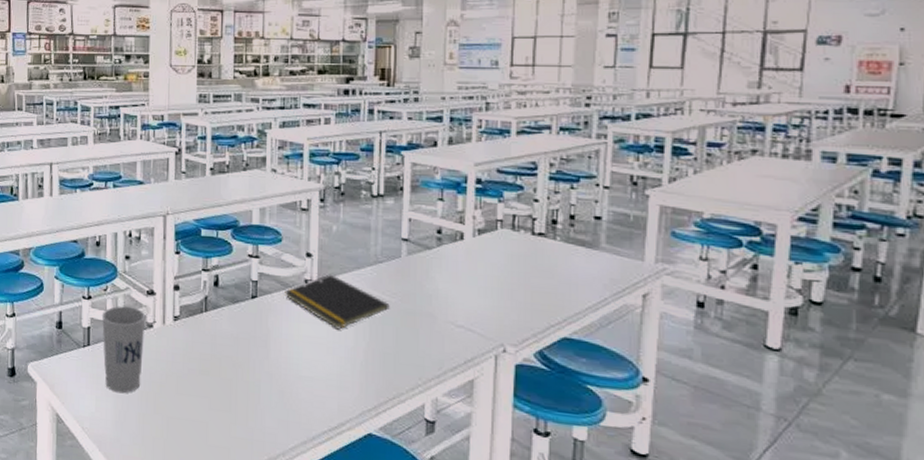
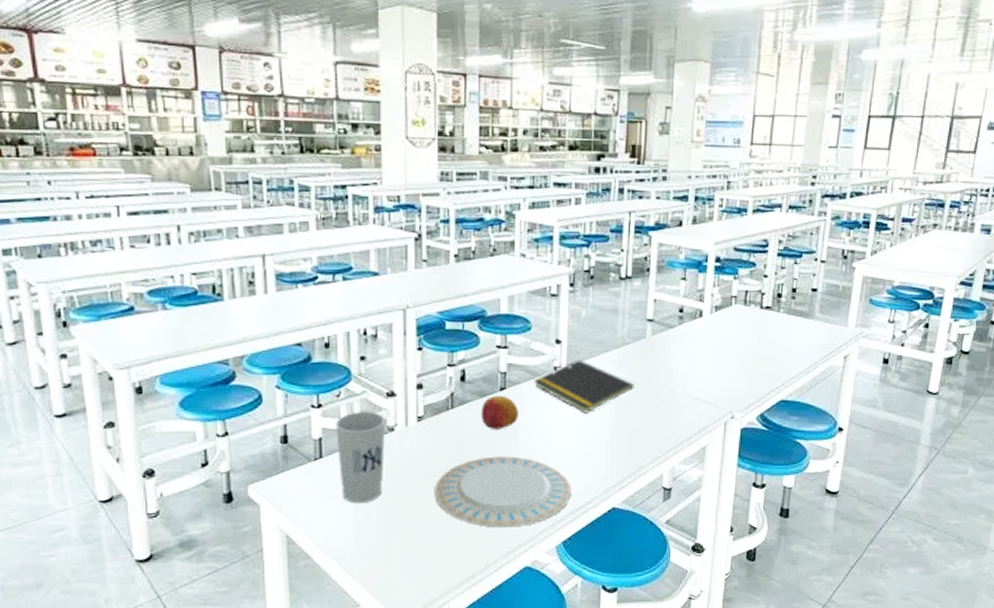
plate: none [187,362,324,439] -> present [433,456,571,528]
fruit: none [232,302,270,337] -> present [480,395,519,429]

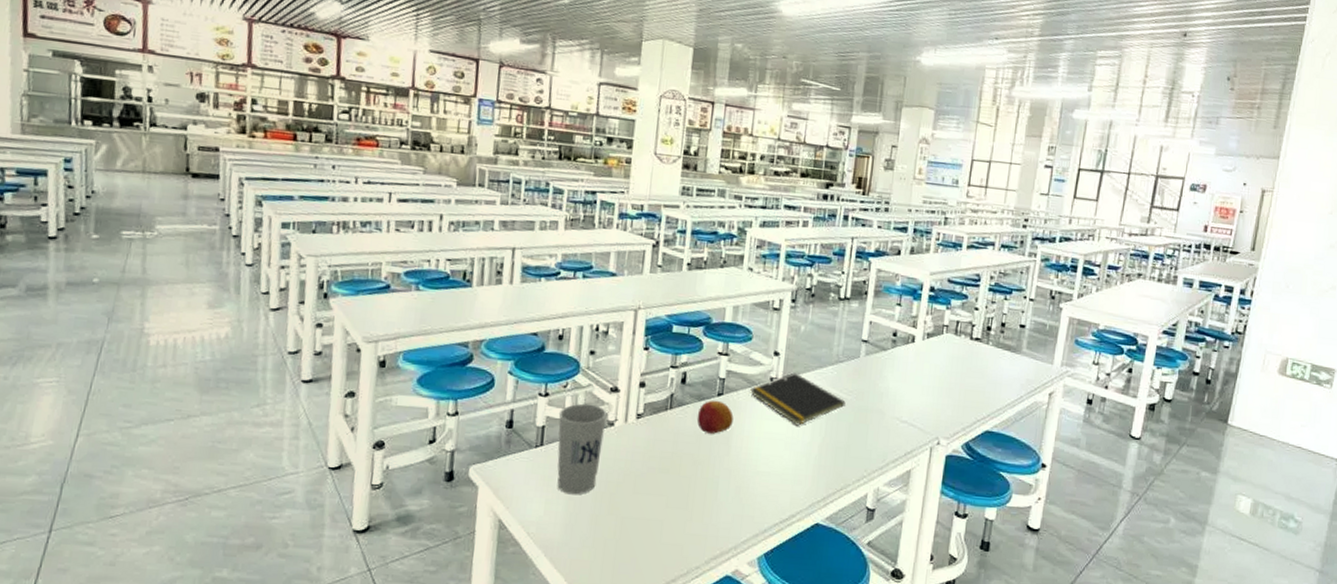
plate: present [433,456,571,528] -> none [644,460,778,534]

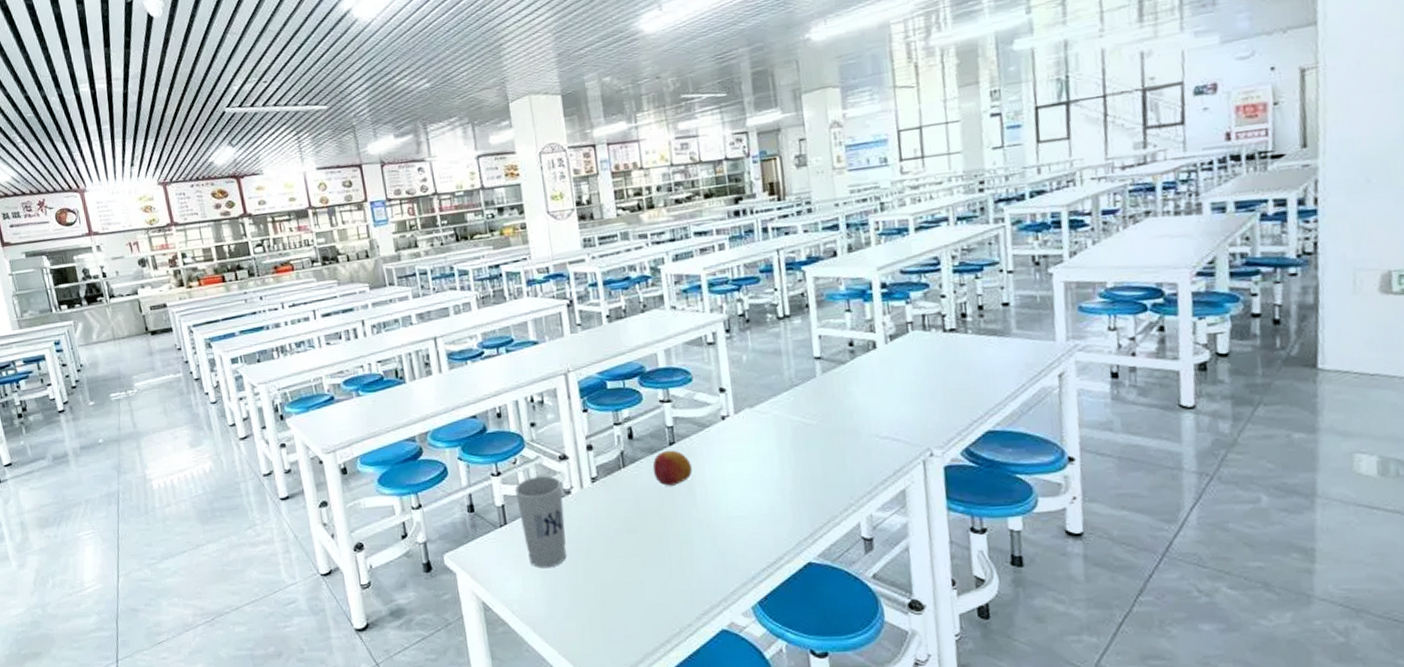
notepad: present [750,372,846,426] -> none [702,406,812,462]

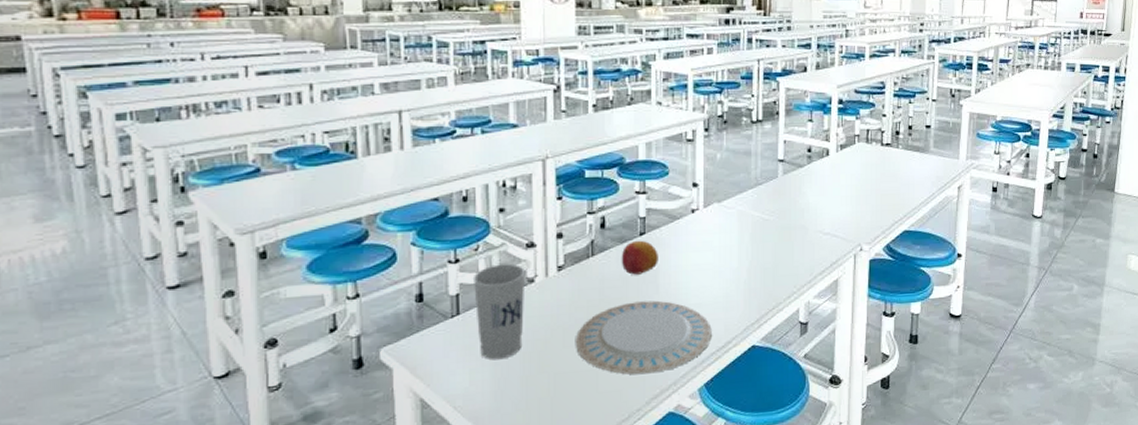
plate: none [616,512,760,589] -> present [575,300,712,375]

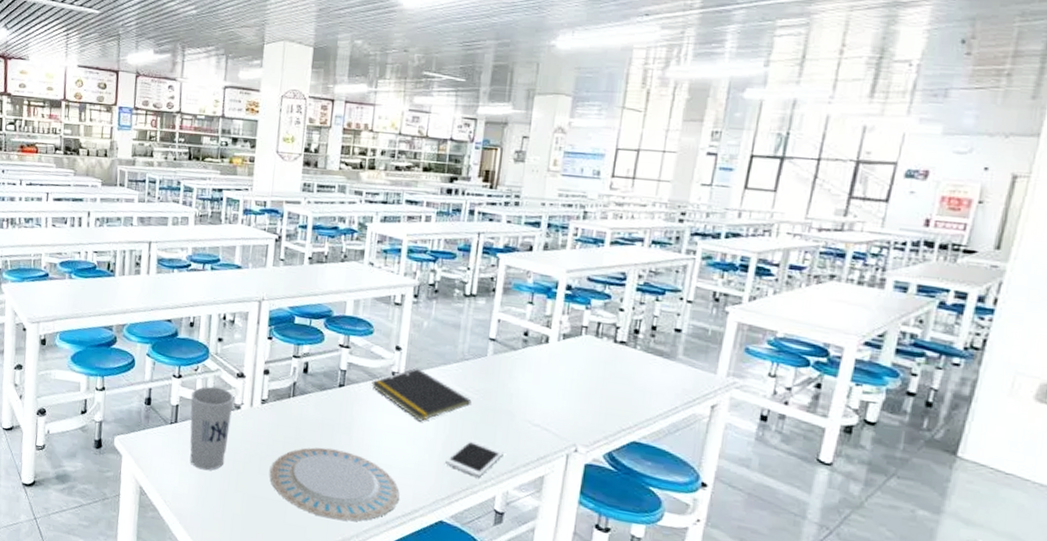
fruit: present [621,240,658,275] -> none [318,390,355,424]
notepad: none [673,201,769,254] -> present [371,368,472,422]
cell phone: none [751,260,802,295] -> present [445,439,504,478]

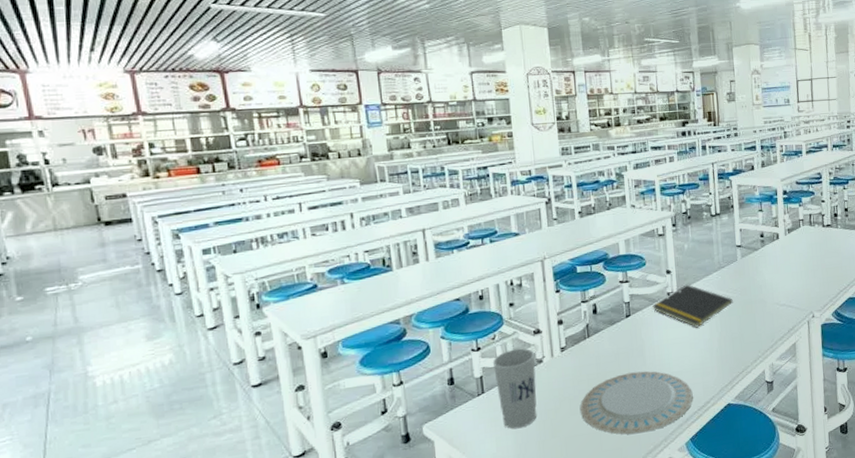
cell phone: present [445,439,504,478] -> none [723,330,764,360]

